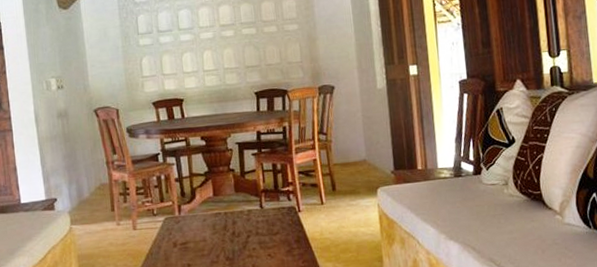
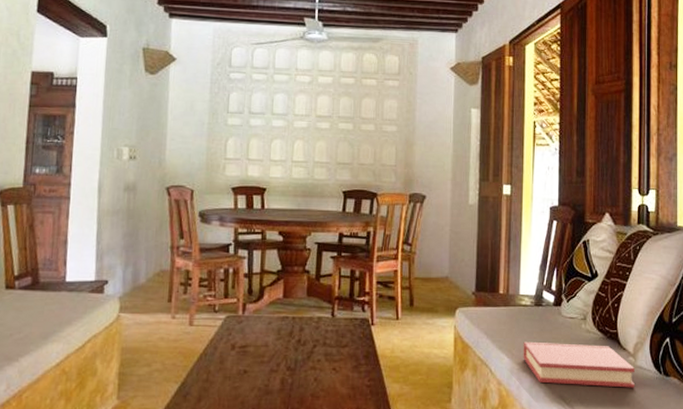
hardback book: none [447,207,565,249] -> present [523,341,635,388]

